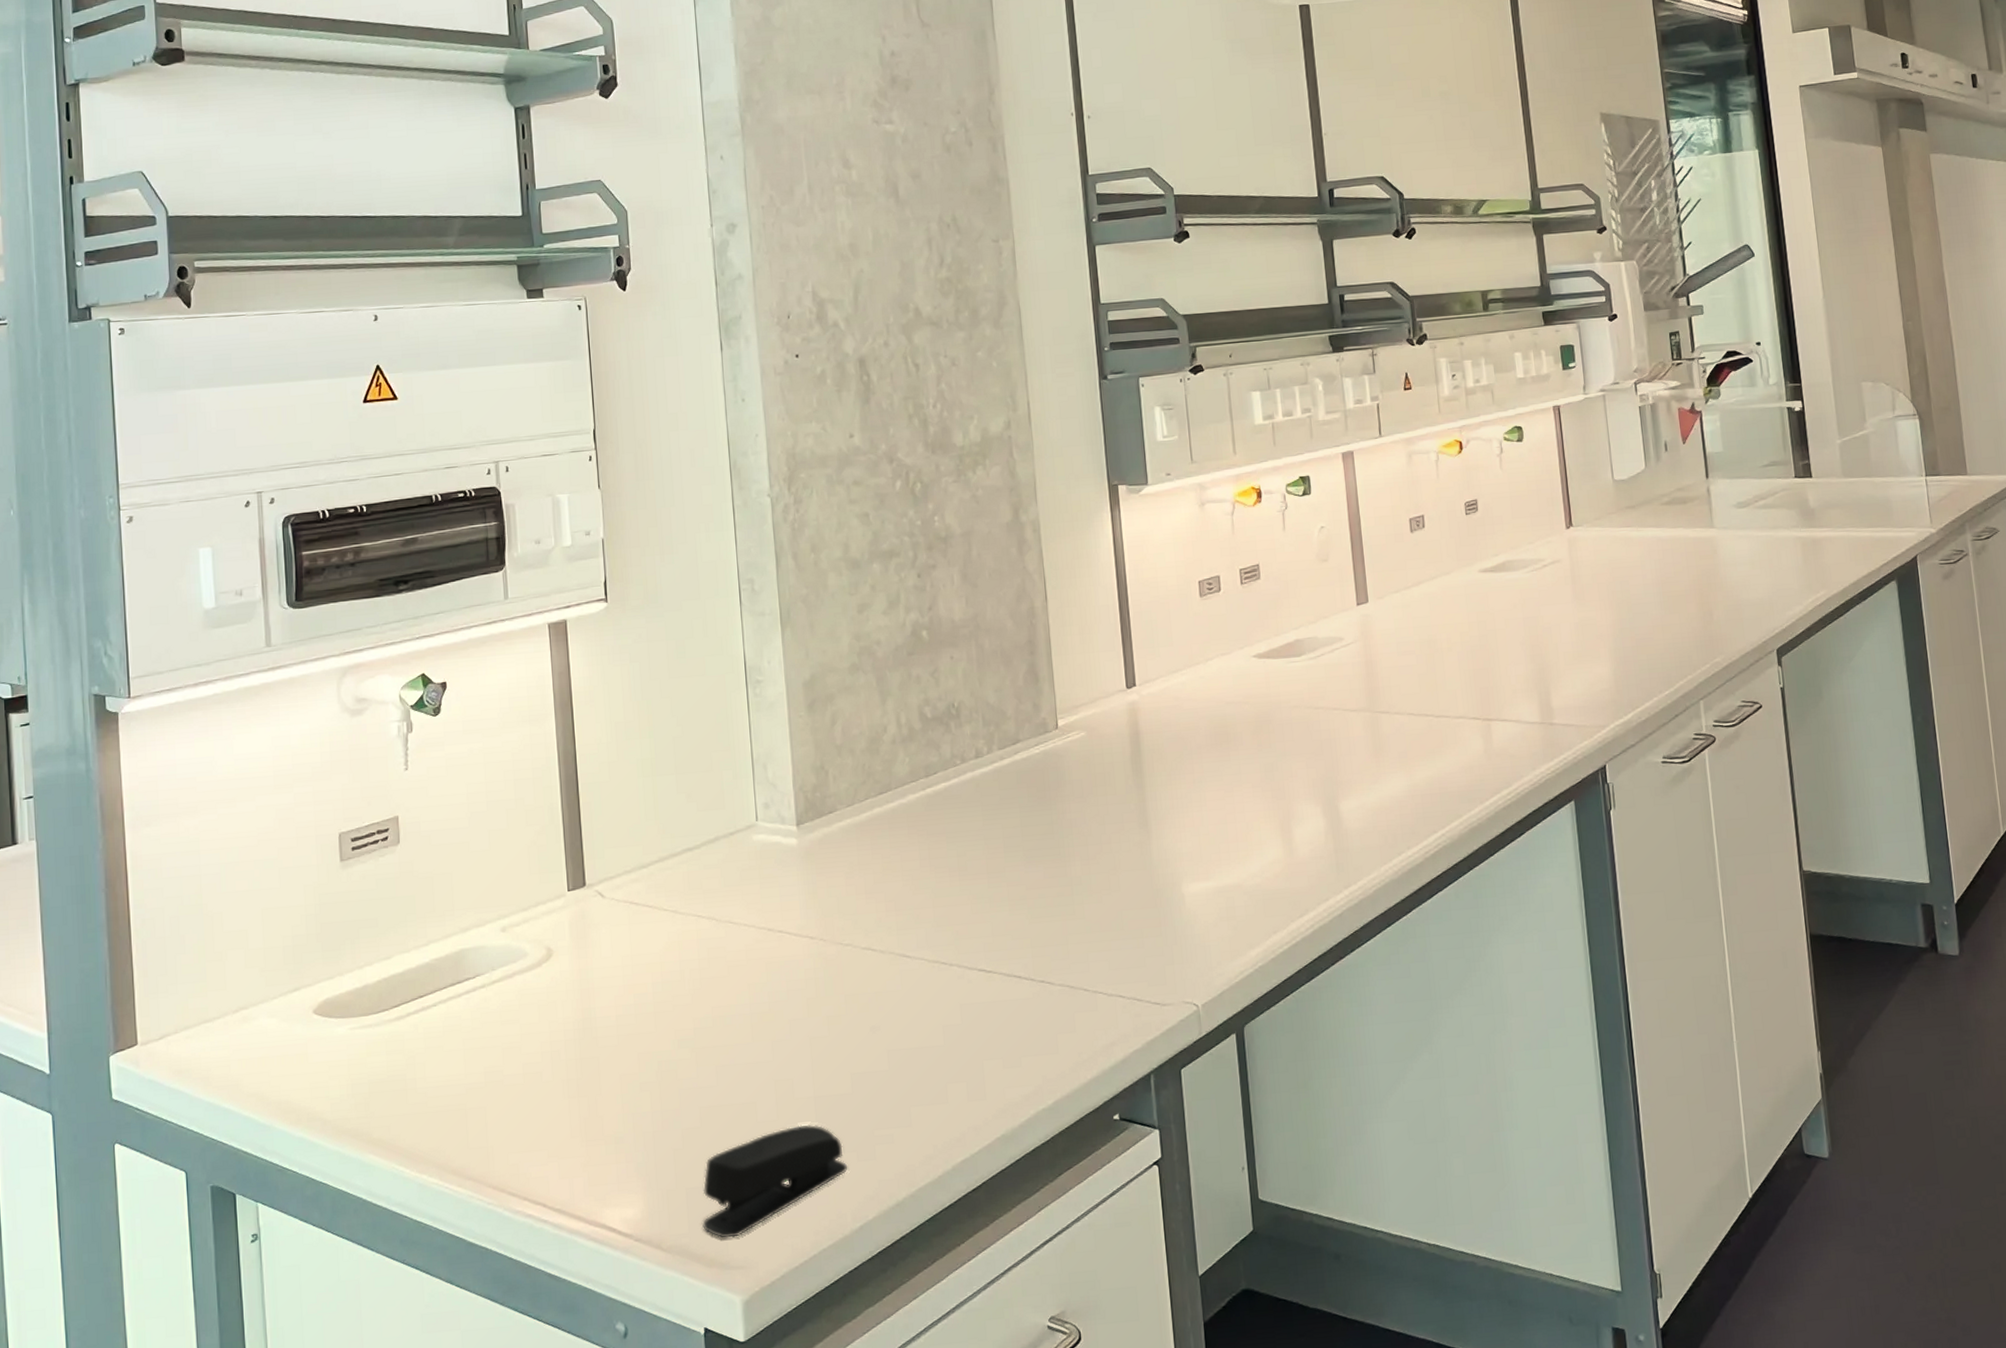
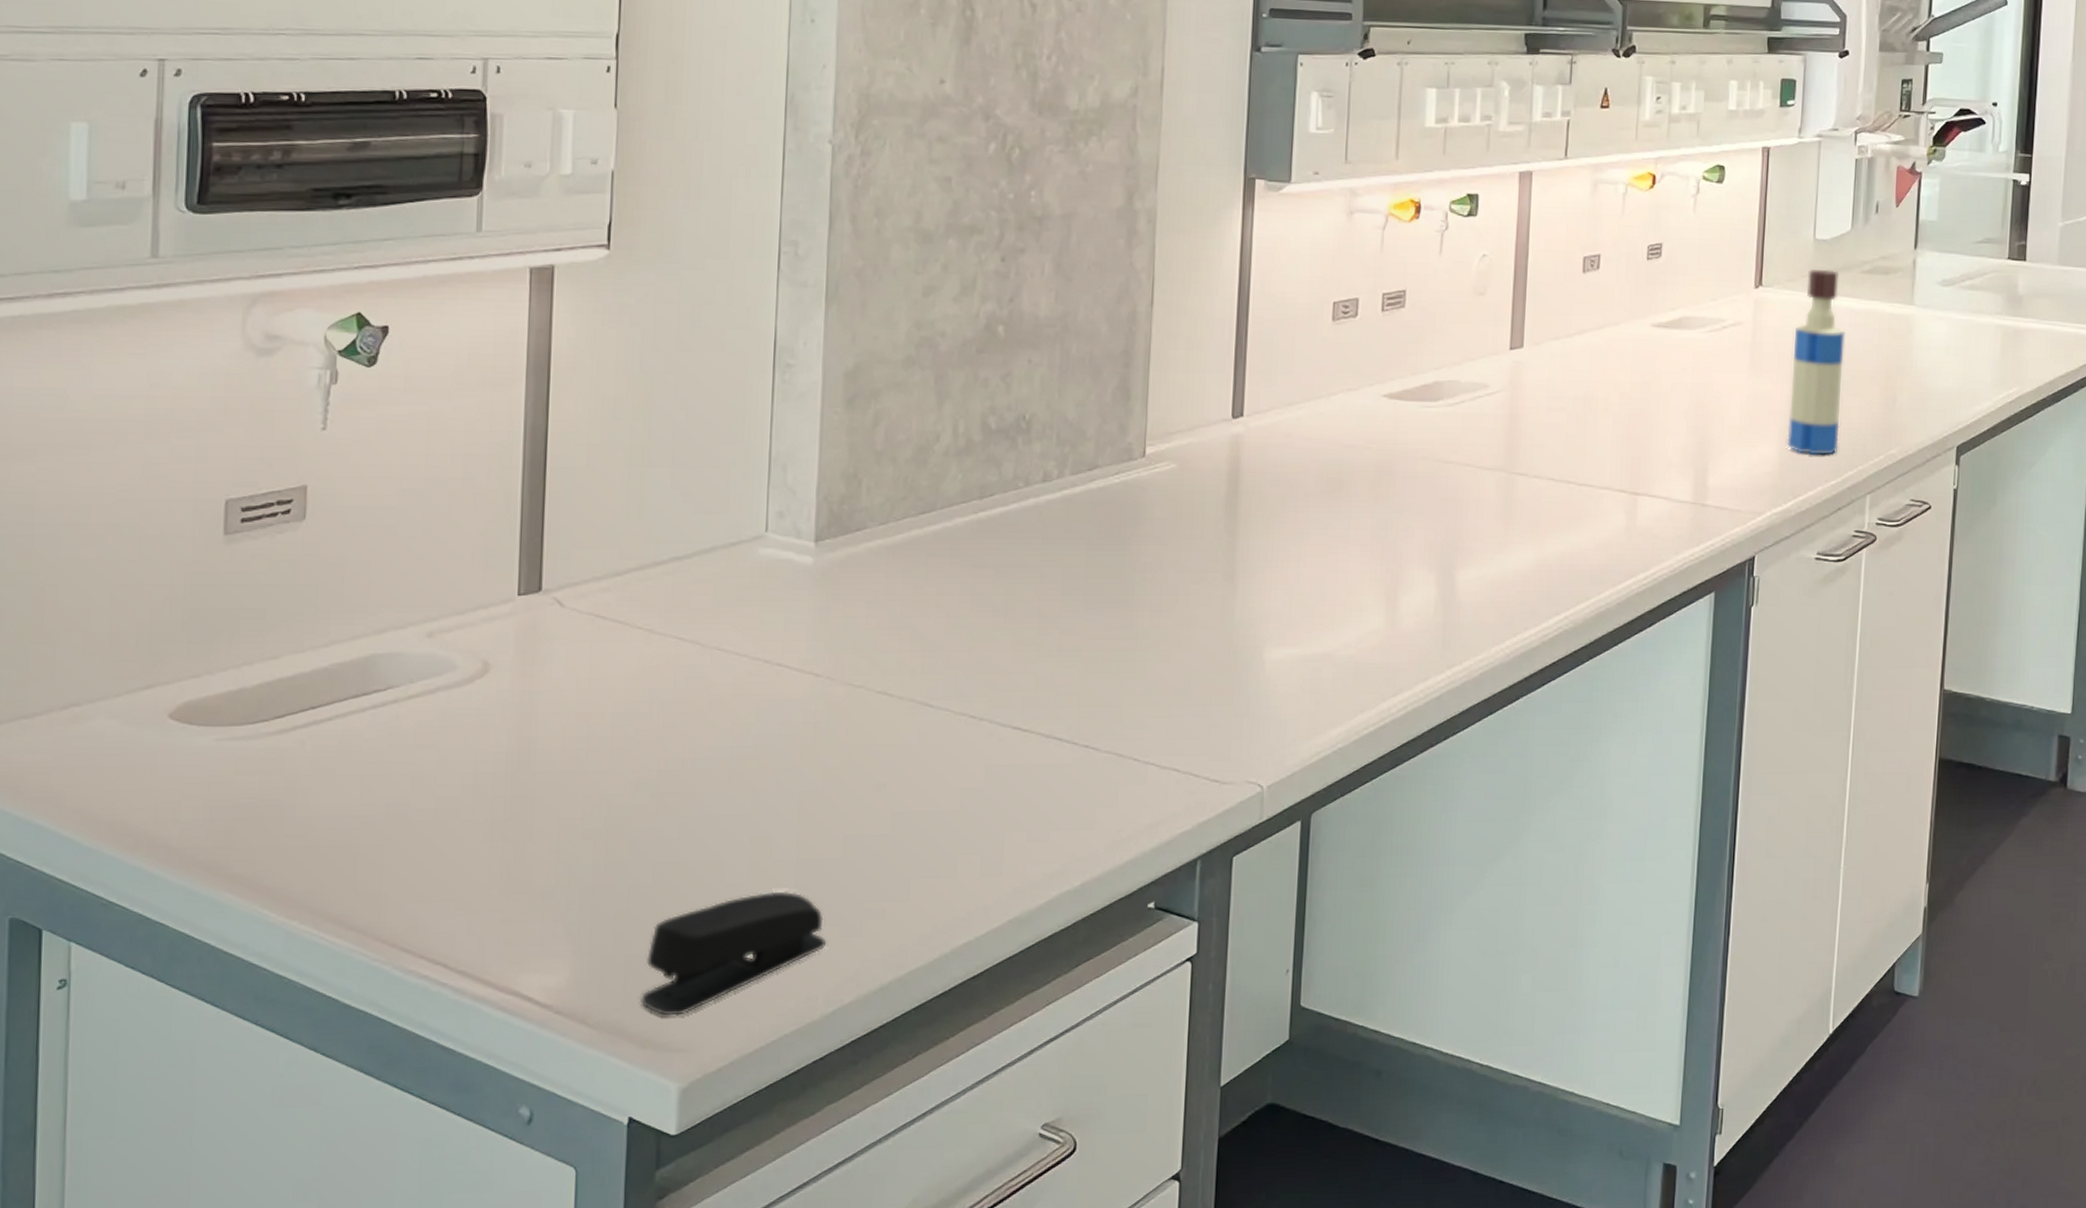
tequila bottle: none [1609,505,1667,670] -> present [1787,269,1845,455]

